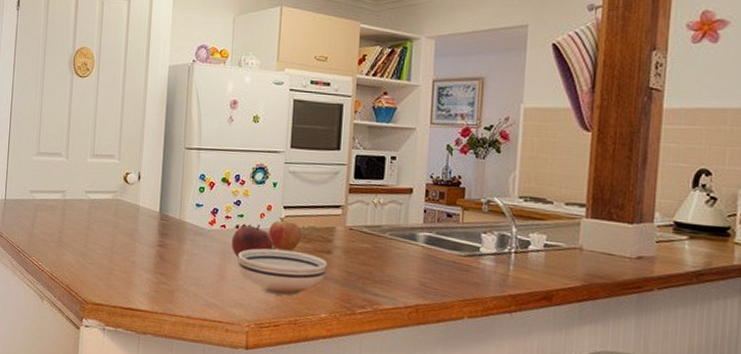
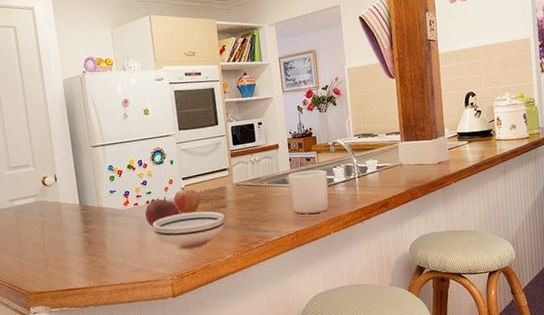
mug: none [417,227,473,289] -> present [288,169,329,215]

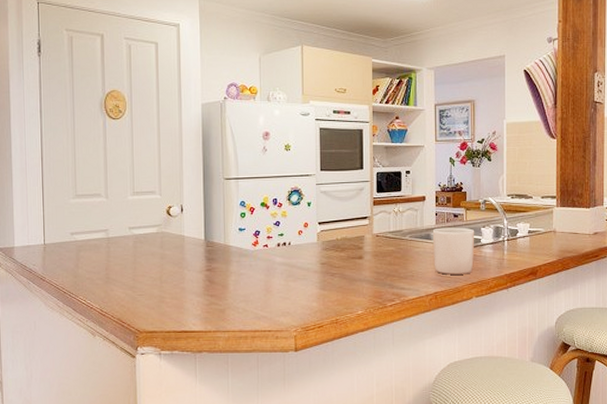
fruit: present [144,197,180,227] -> none [274,241,312,272]
bowl: present [152,211,225,250] -> none [281,260,360,300]
fruit: present [174,188,201,214] -> none [307,233,336,261]

